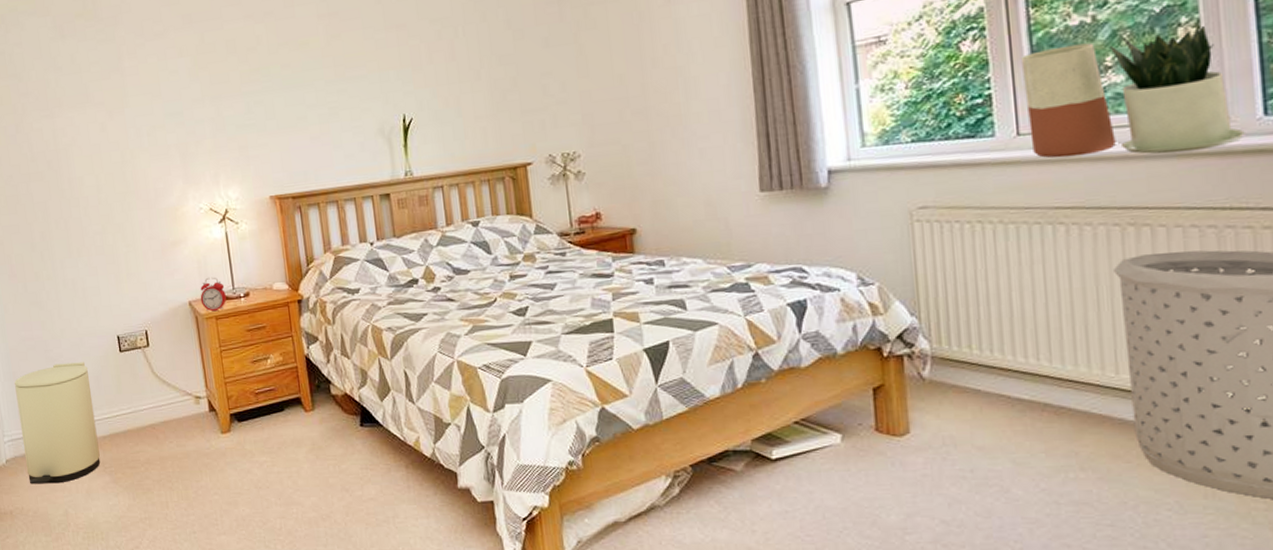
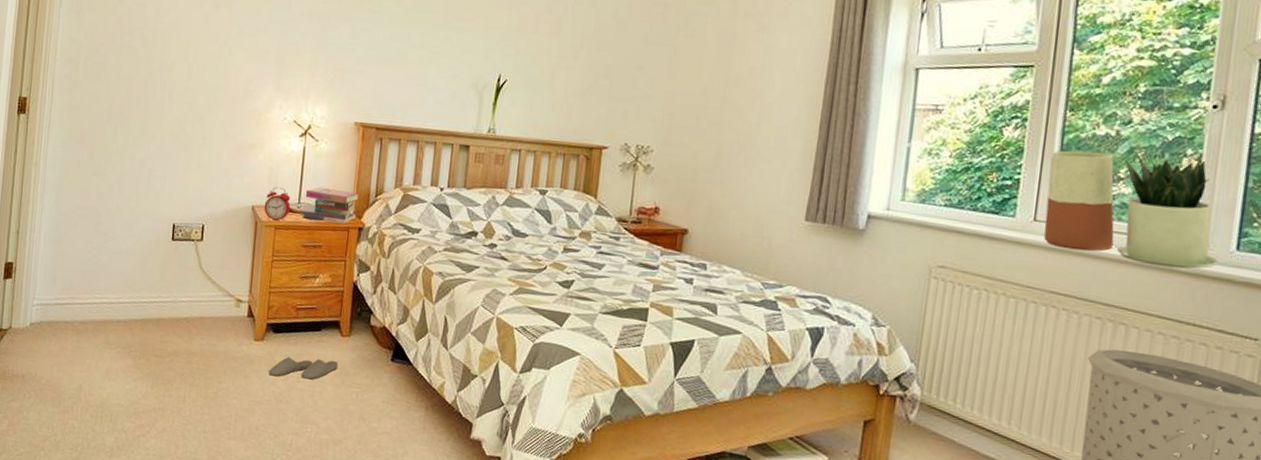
pedal bin: present [14,362,101,484] -> none [49,238,136,357]
books: none [236,266,293,303] -> present [299,186,358,225]
slippers: none [242,438,309,465] -> present [268,357,339,380]

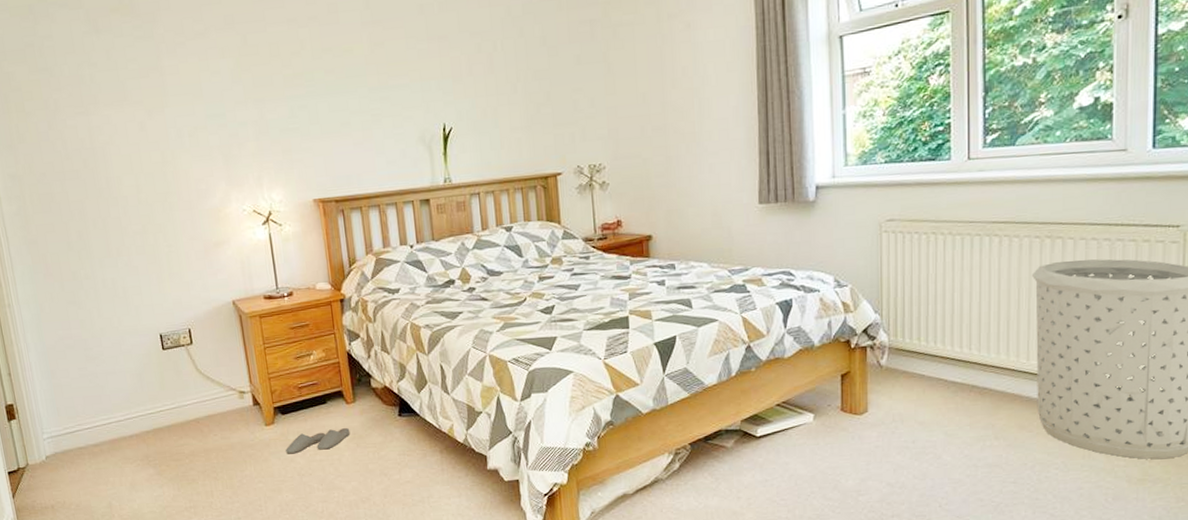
alarm clock: present [264,186,291,222] -> none [244,277,270,311]
books: present [299,186,358,225] -> none [279,267,335,302]
vase: present [1044,150,1115,252] -> none [975,81,1042,180]
planter: present [1117,156,1218,269] -> none [1043,70,1138,179]

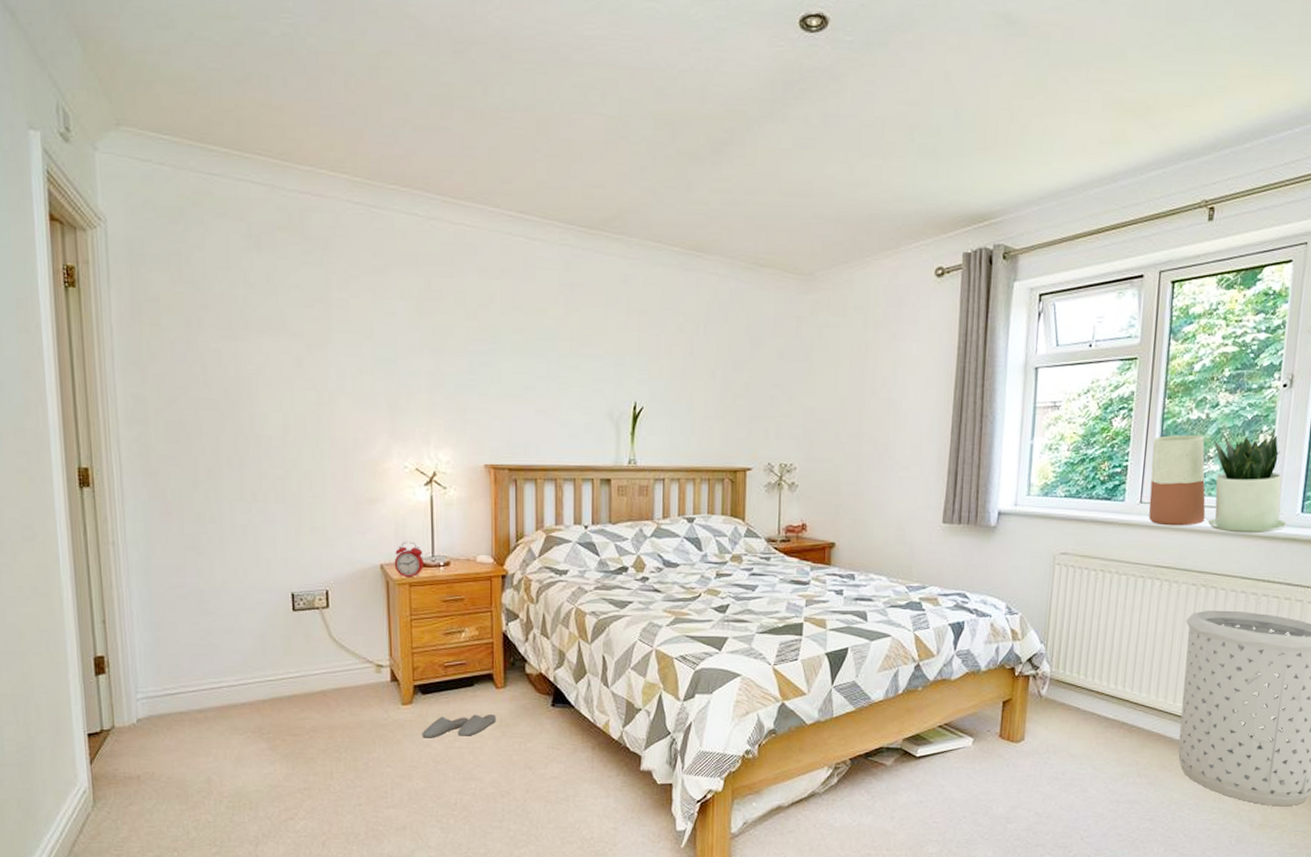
alarm clock: none [244,277,270,311] -> present [394,541,424,578]
vase: none [975,81,1042,180] -> present [1148,434,1206,526]
planter: none [1043,70,1138,179] -> present [1208,435,1287,534]

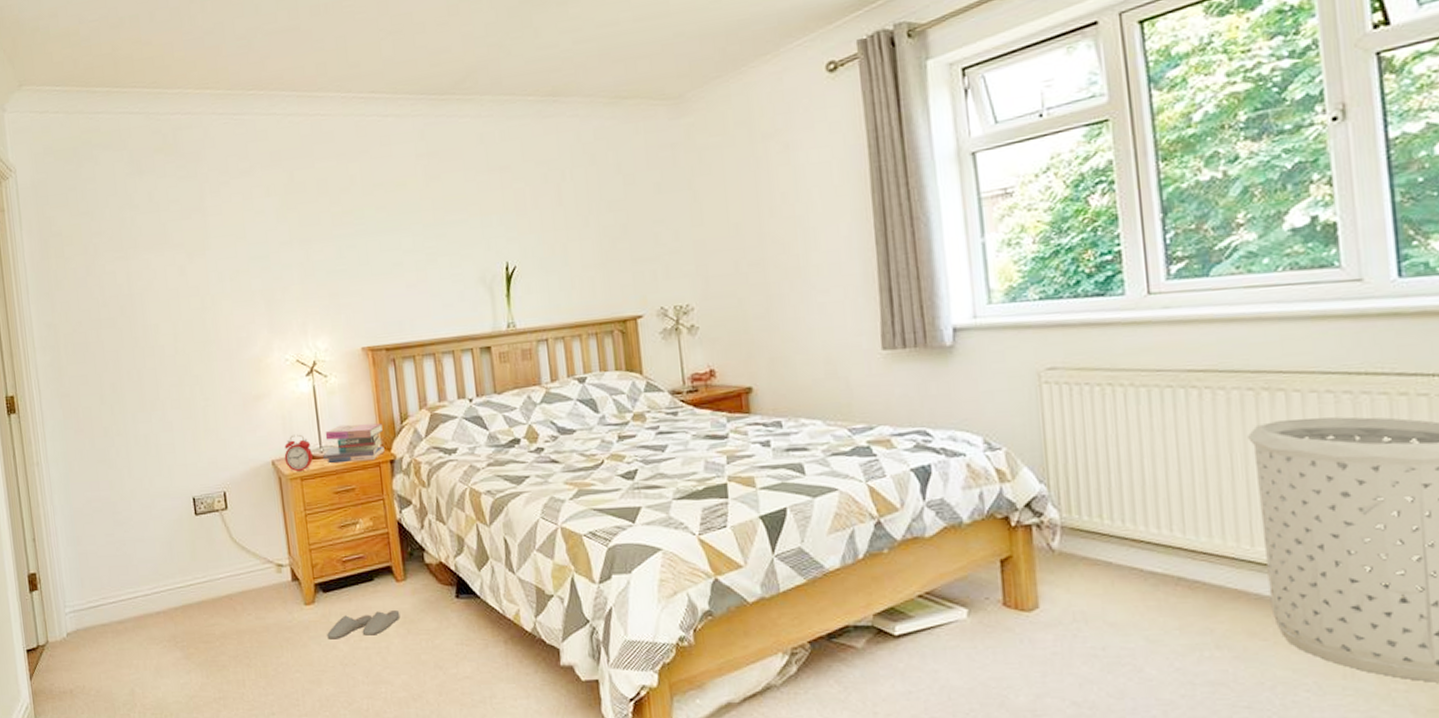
books: none [435,537,497,574] -> present [323,423,385,463]
vase: present [1148,434,1206,526] -> none [1150,198,1249,319]
planter: present [1208,435,1287,534] -> none [1240,183,1379,316]

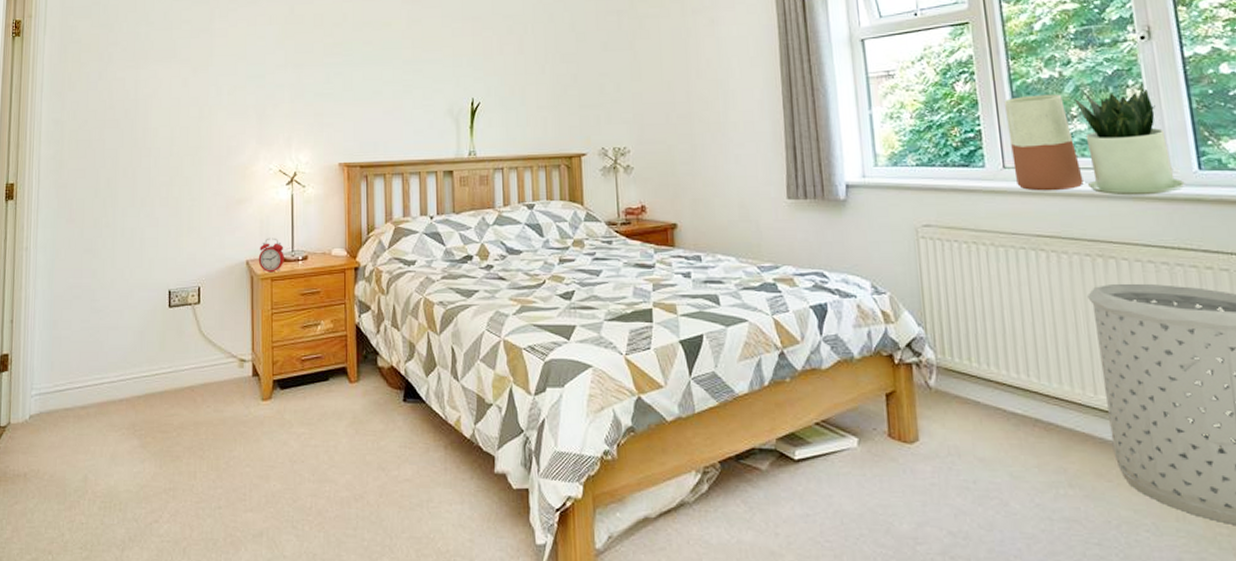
books: present [323,423,385,463] -> none [294,232,350,267]
slippers: present [327,610,400,640] -> none [280,410,350,436]
vase: none [1150,198,1249,319] -> present [1003,94,1083,191]
planter: none [1240,183,1379,316] -> present [1073,89,1185,196]

